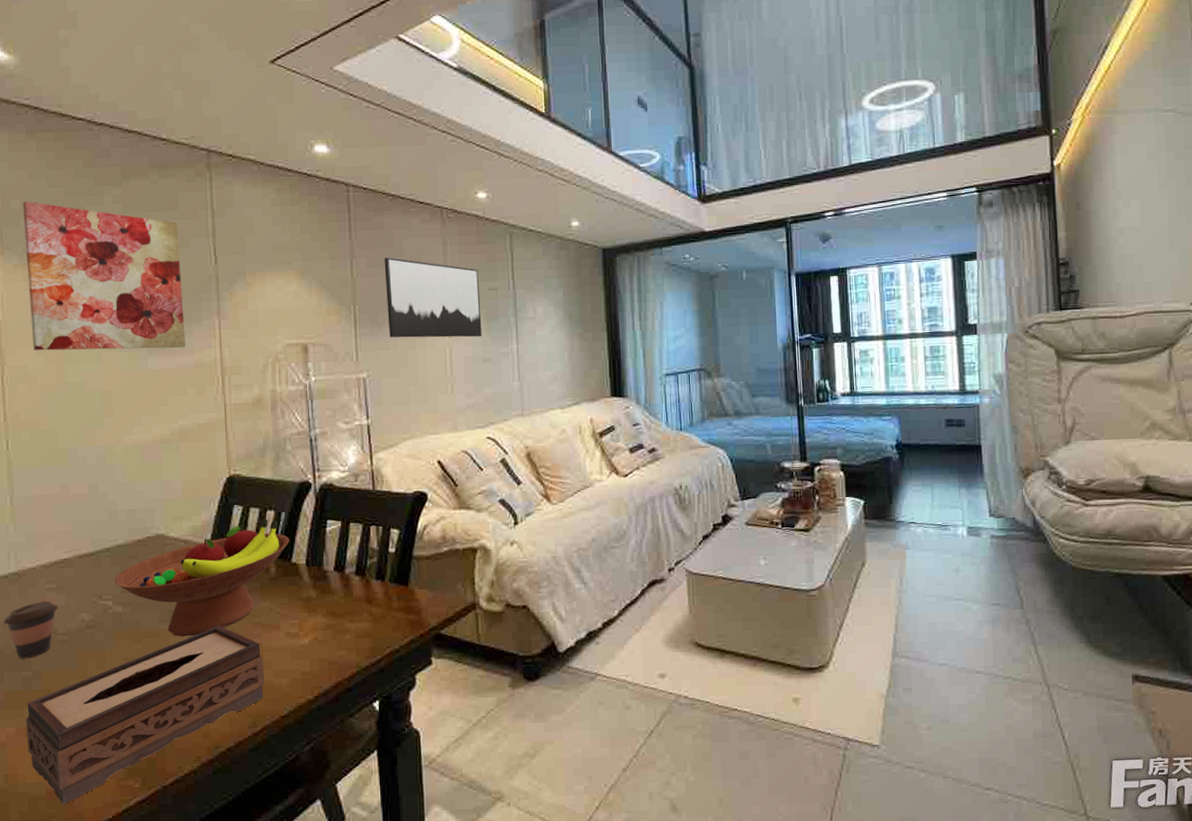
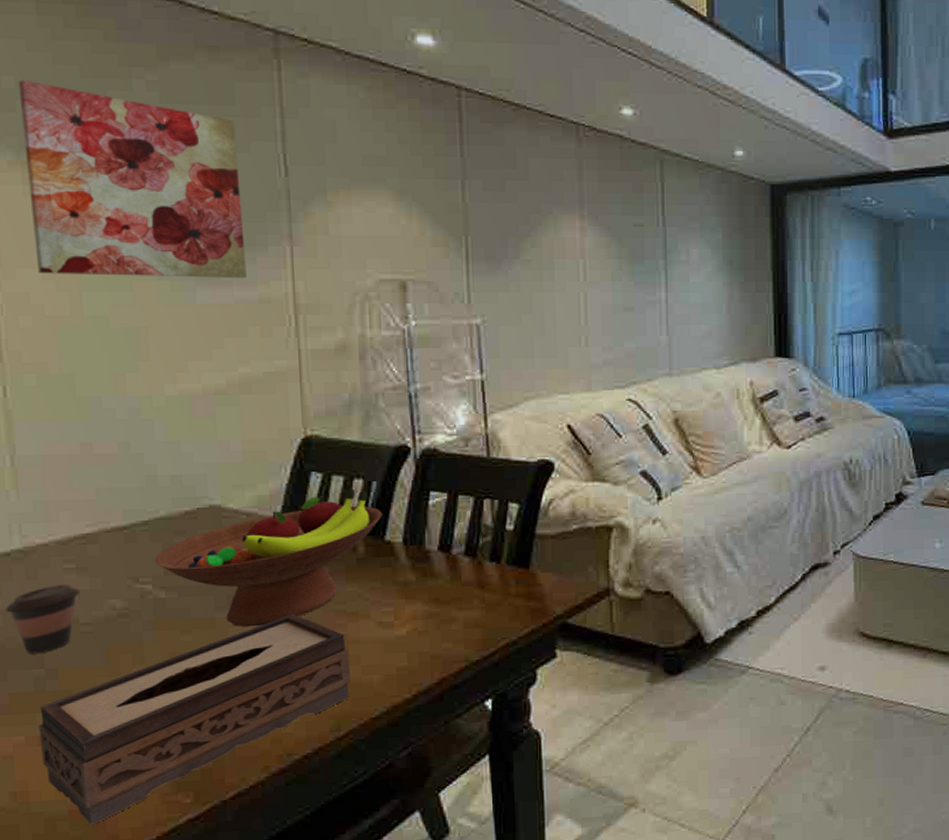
wall art: present [384,257,482,338] -> none [504,180,624,282]

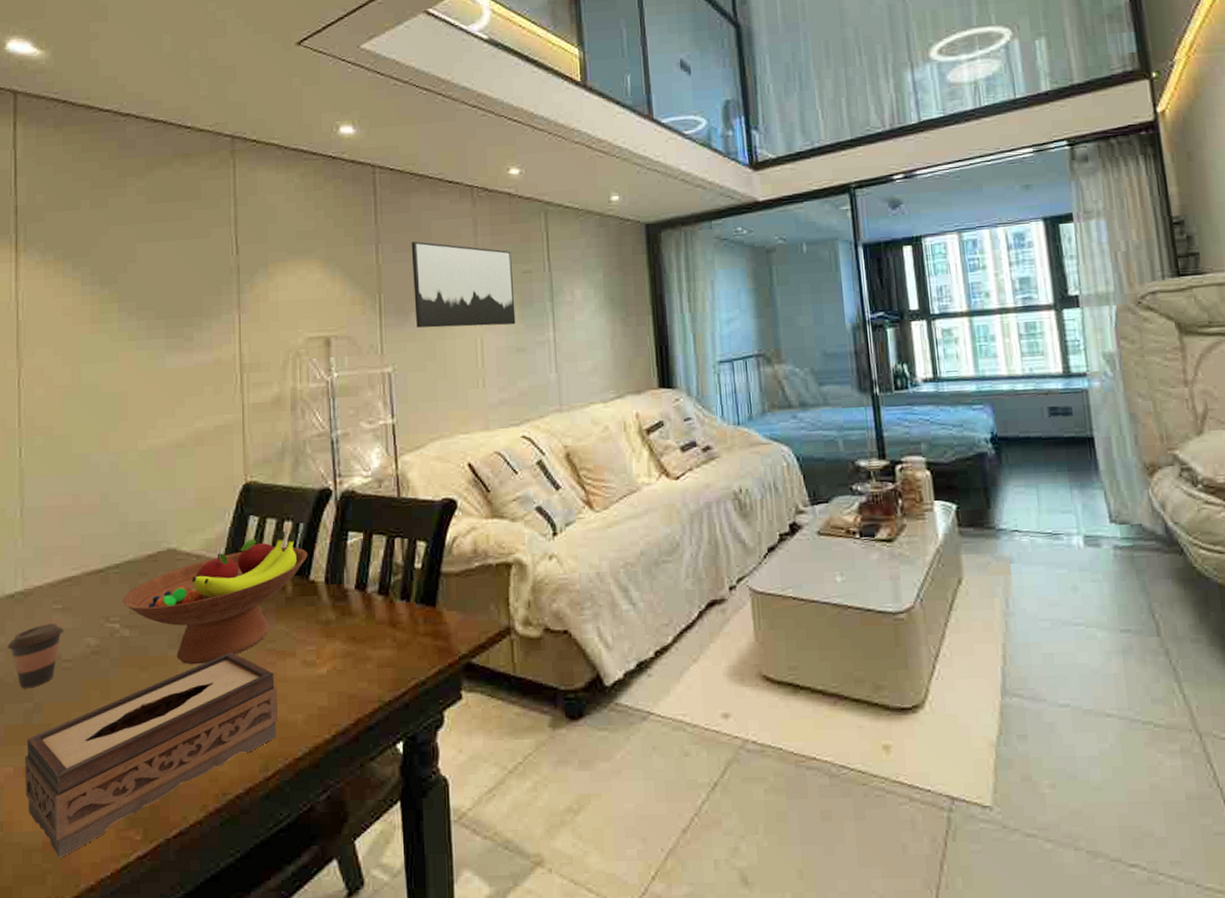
wall art: present [18,79,247,278] -> none [47,195,204,351]
wall art: none [504,180,624,282] -> present [411,241,516,328]

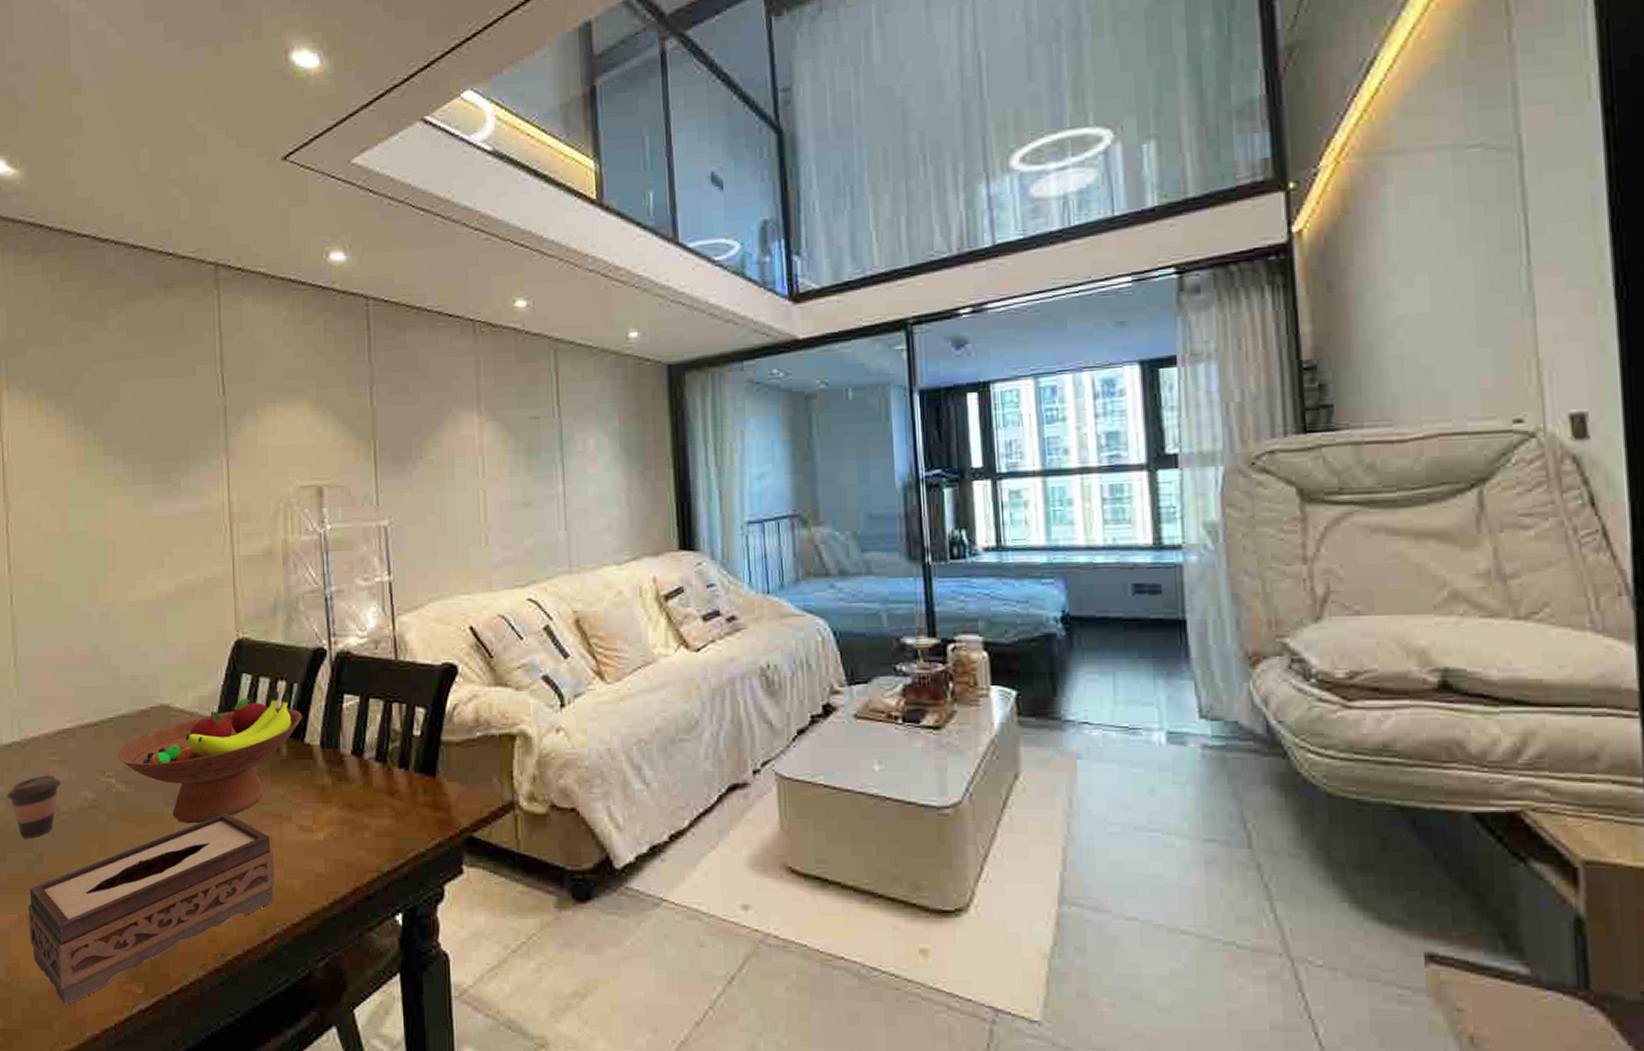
wall art: present [411,241,516,328] -> none [408,382,522,478]

